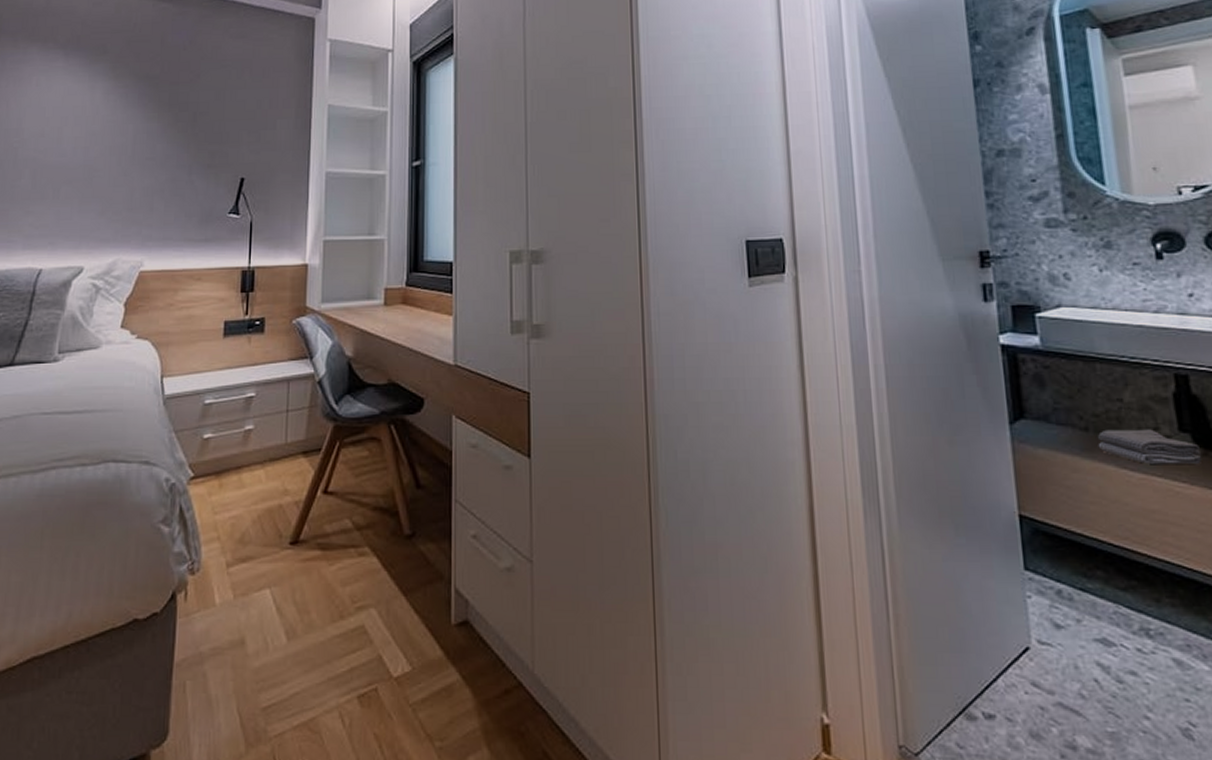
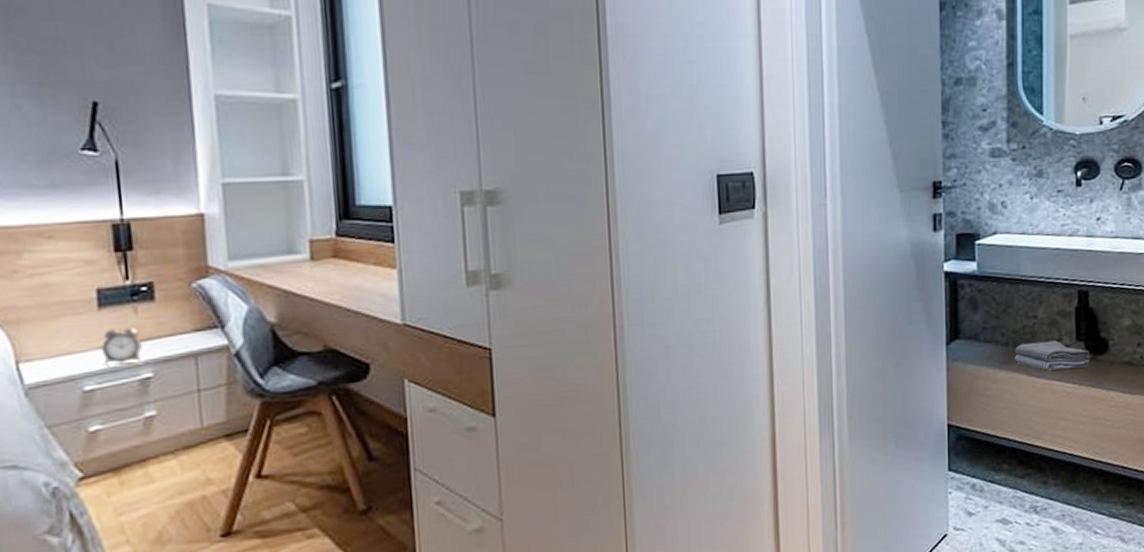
alarm clock: none [220,354,251,384] -> present [102,327,143,366]

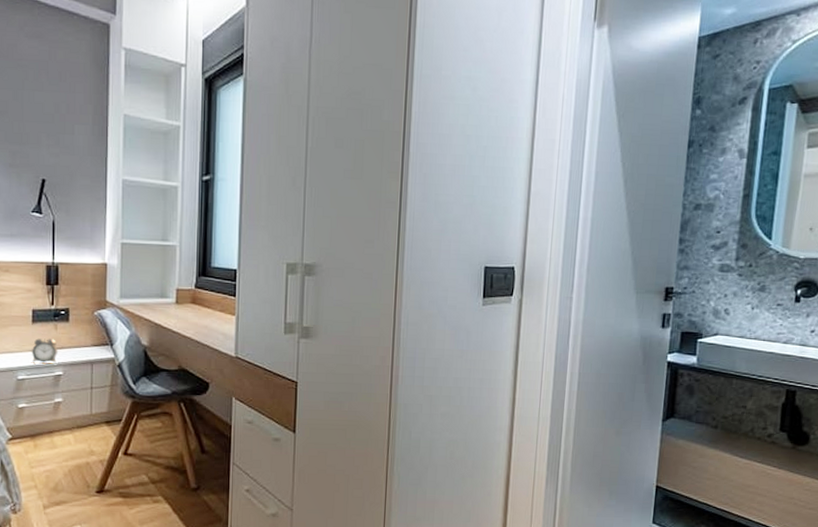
towel: present [1014,340,1091,371] -> none [721,428,792,454]

